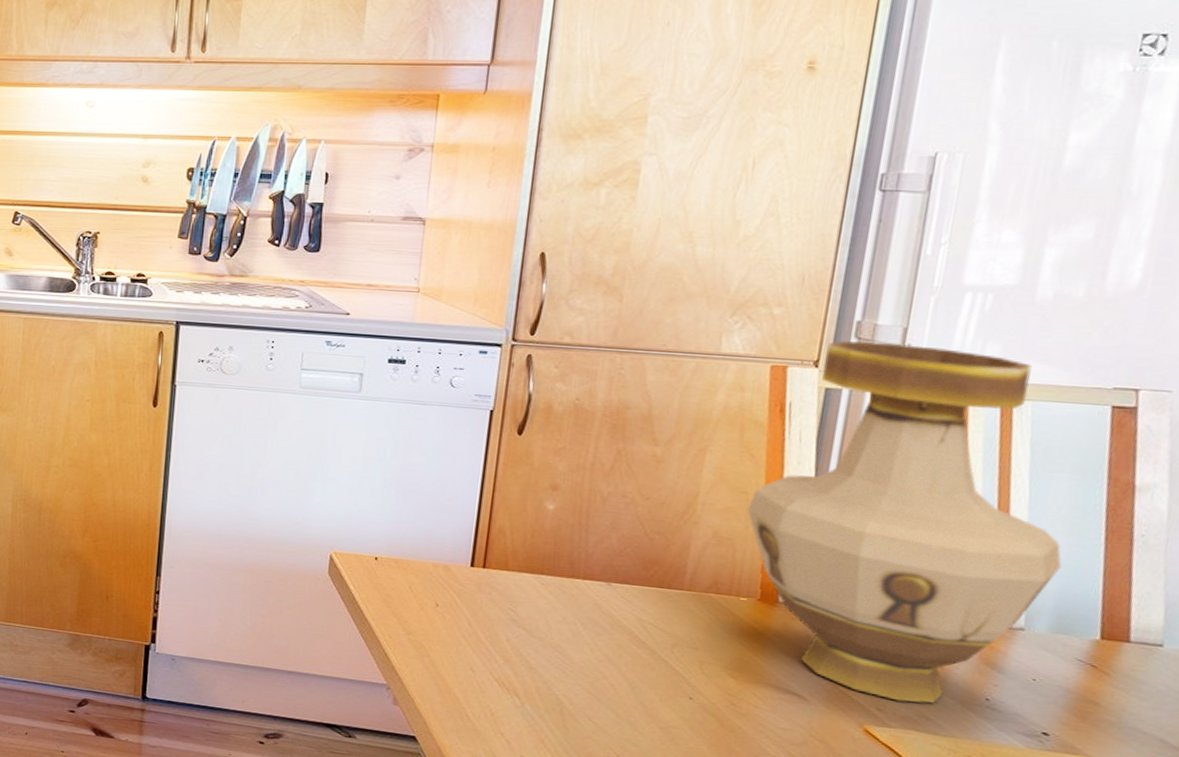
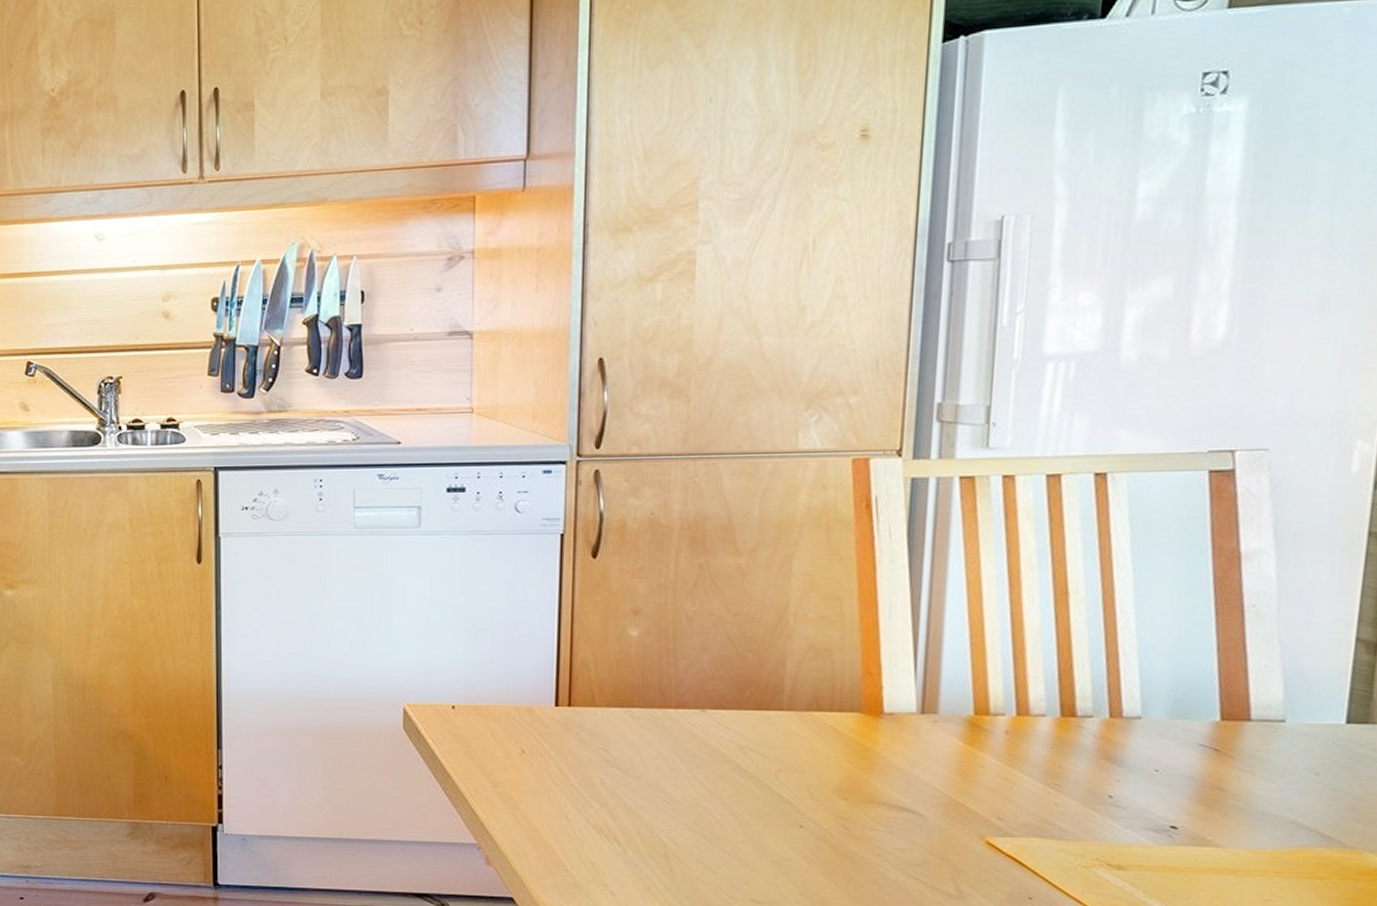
vase: present [747,341,1062,704] -> none [841,423,1173,808]

